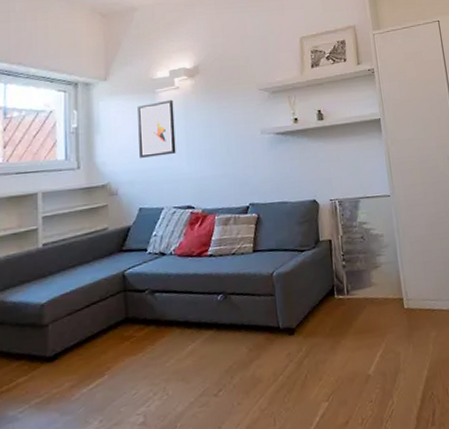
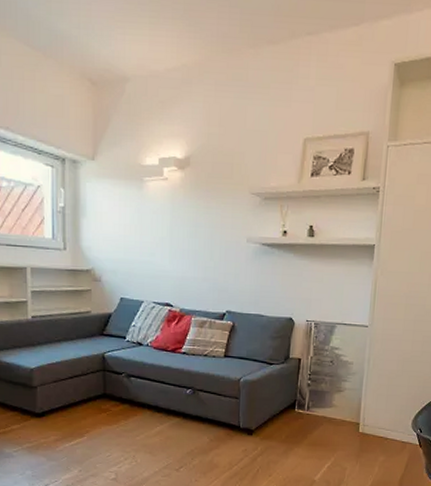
wall art: present [138,99,176,158] -> none [124,191,161,250]

